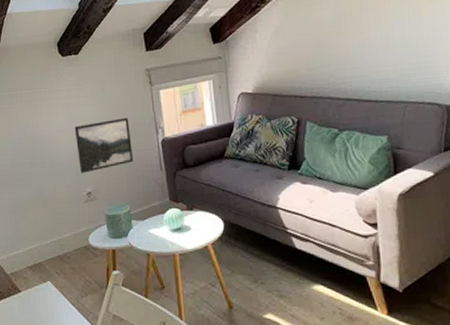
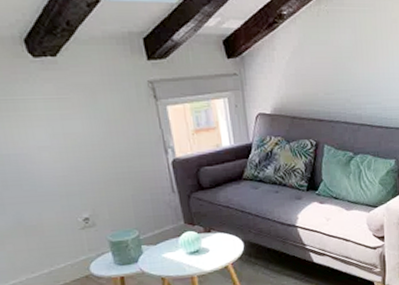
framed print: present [74,117,133,174] -> none [59,135,139,198]

